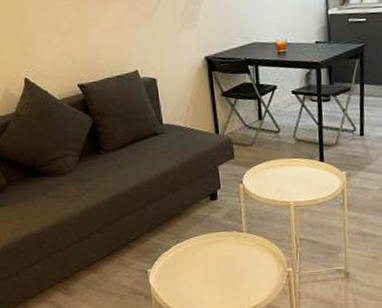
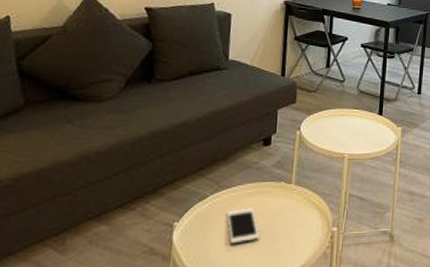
cell phone: none [190,254,222,285] -> present [227,208,259,244]

